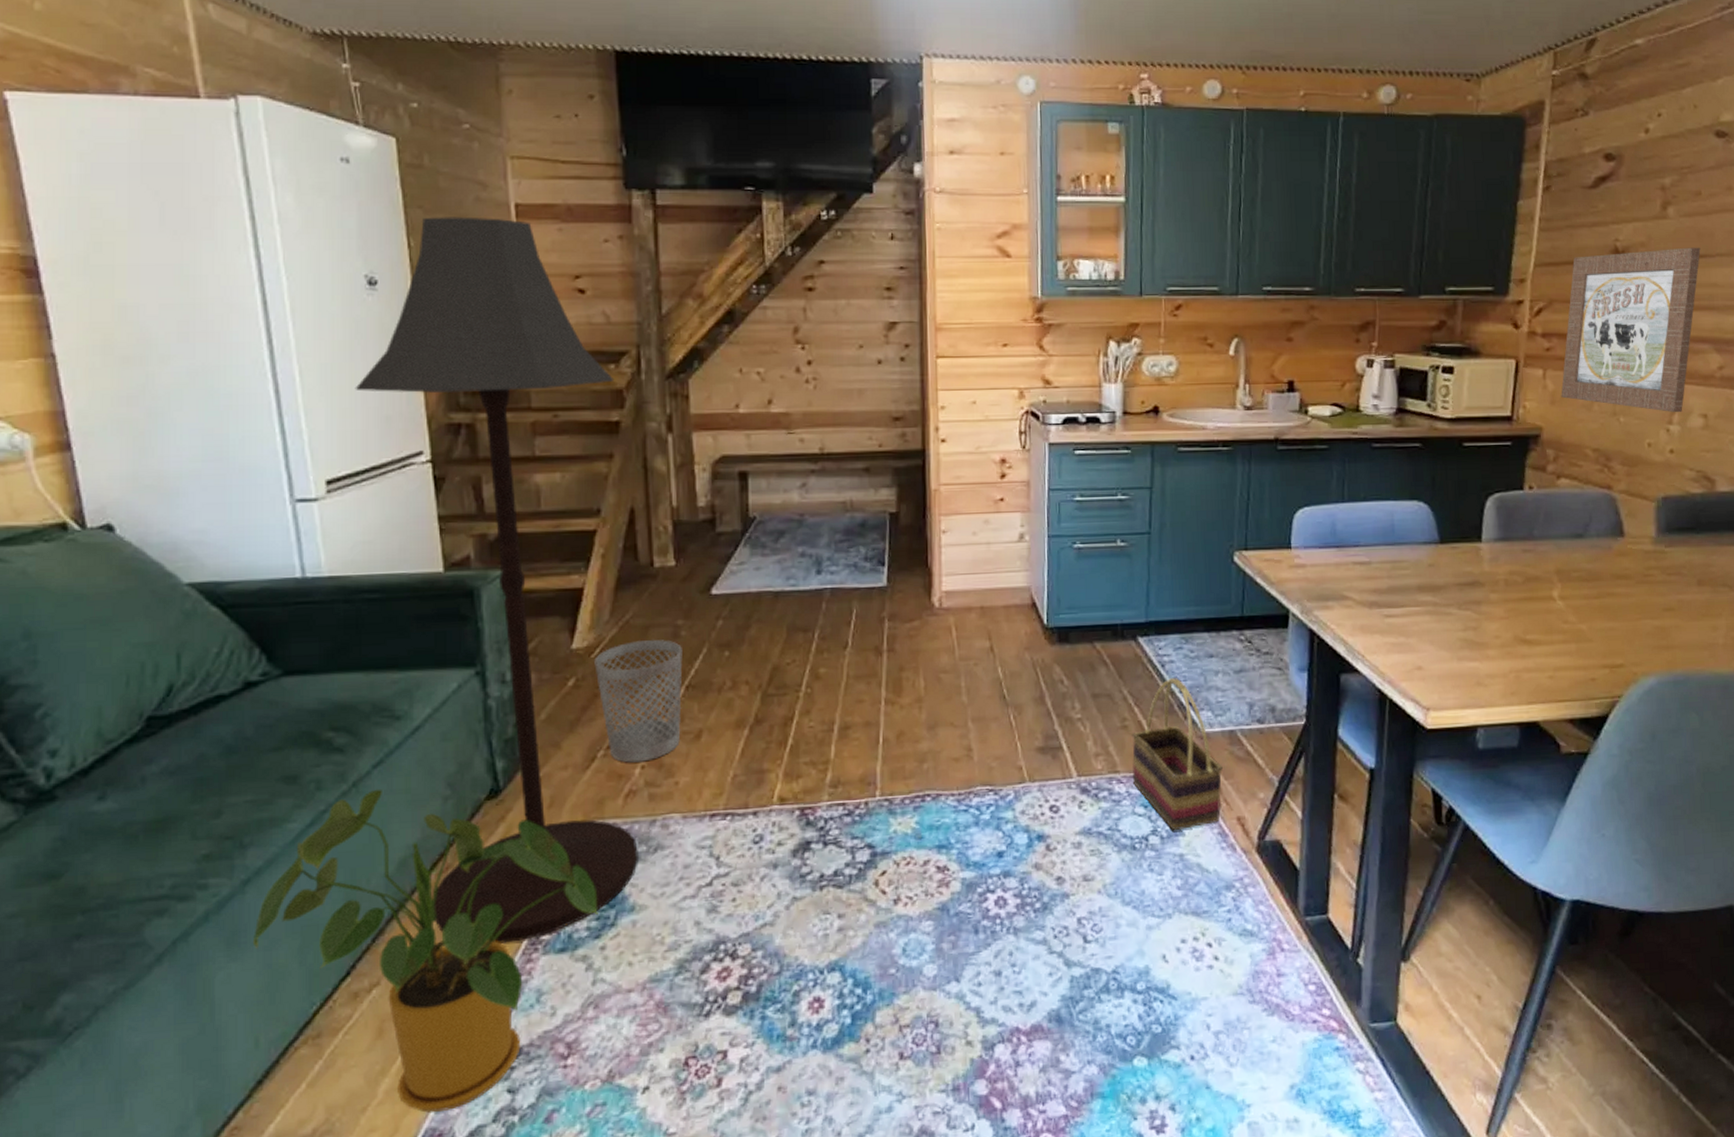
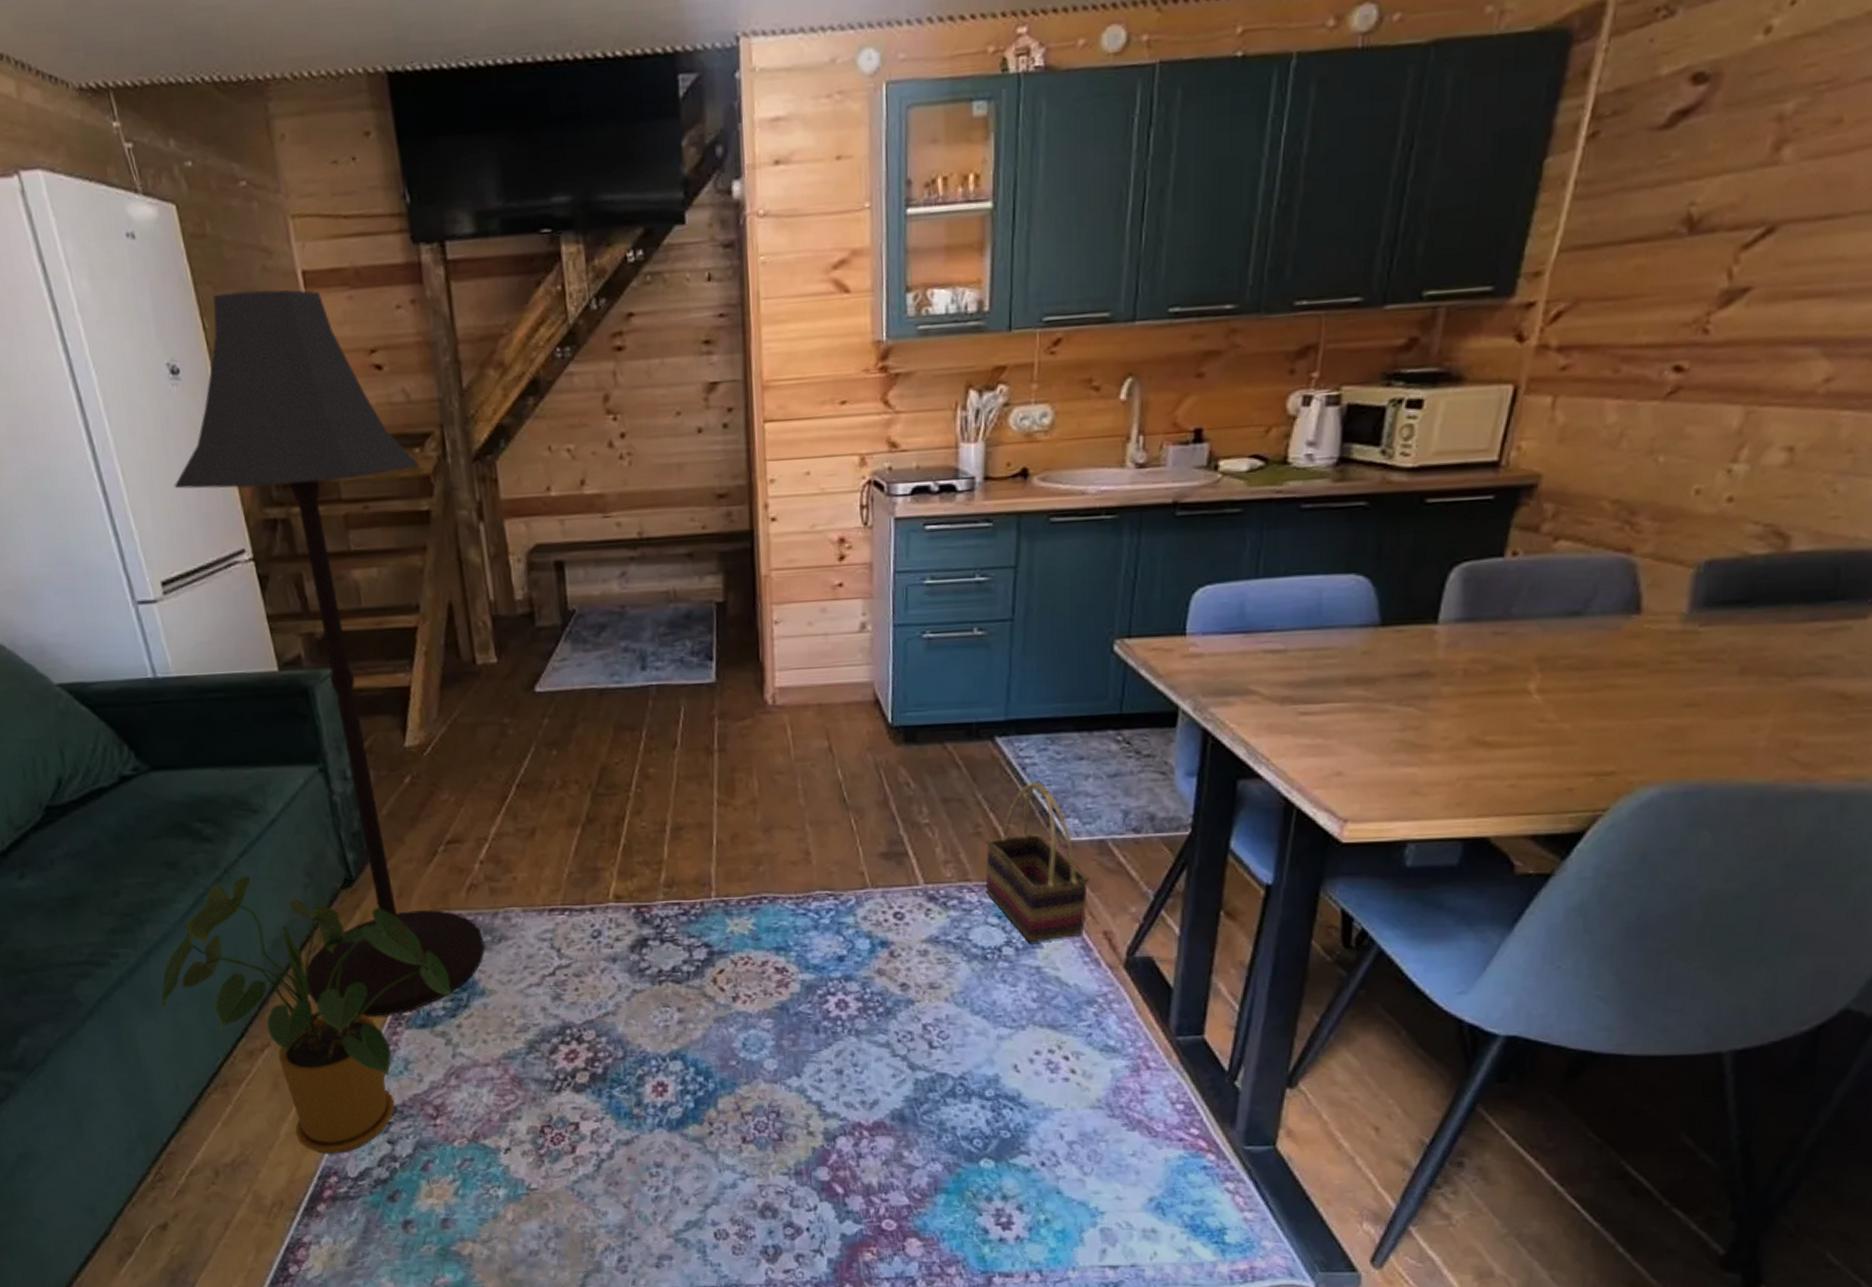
wastebasket: present [594,640,683,763] -> none [427,738,515,858]
wall art: present [1561,247,1701,413] -> none [1574,204,1827,447]

